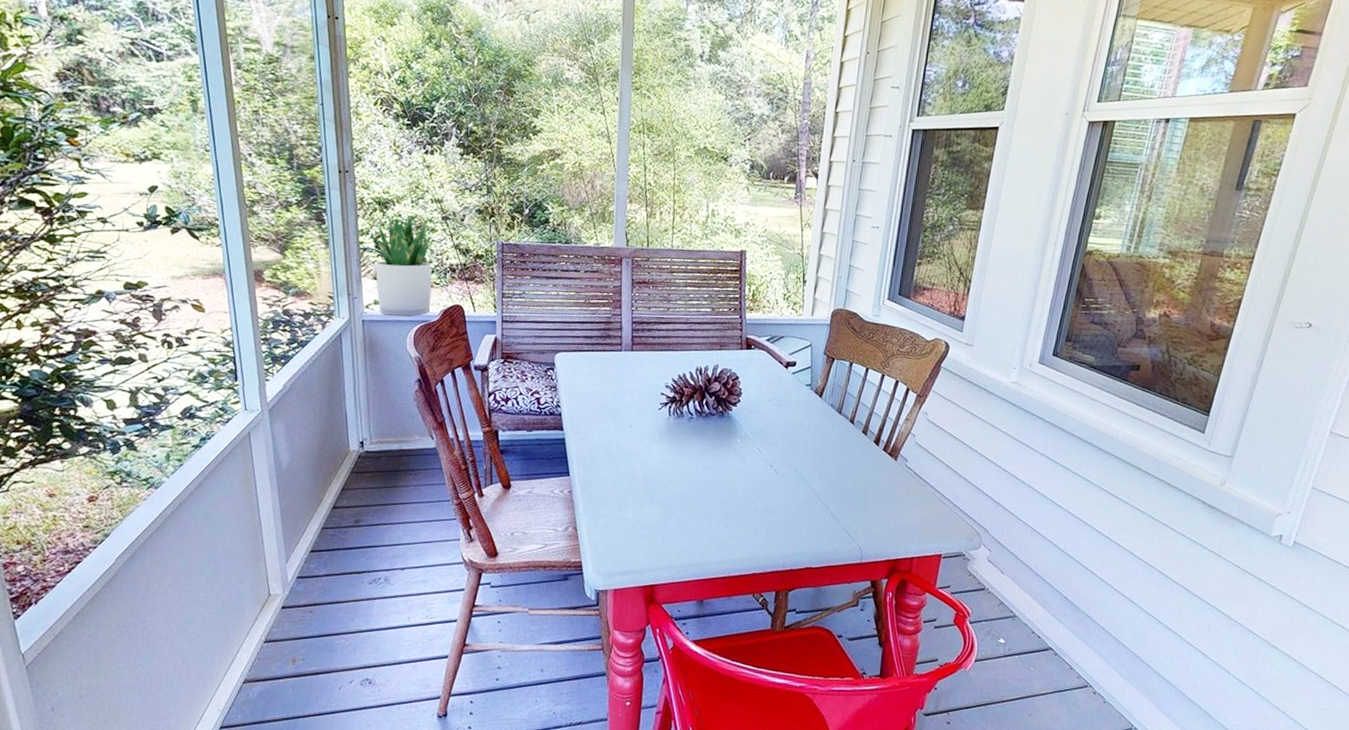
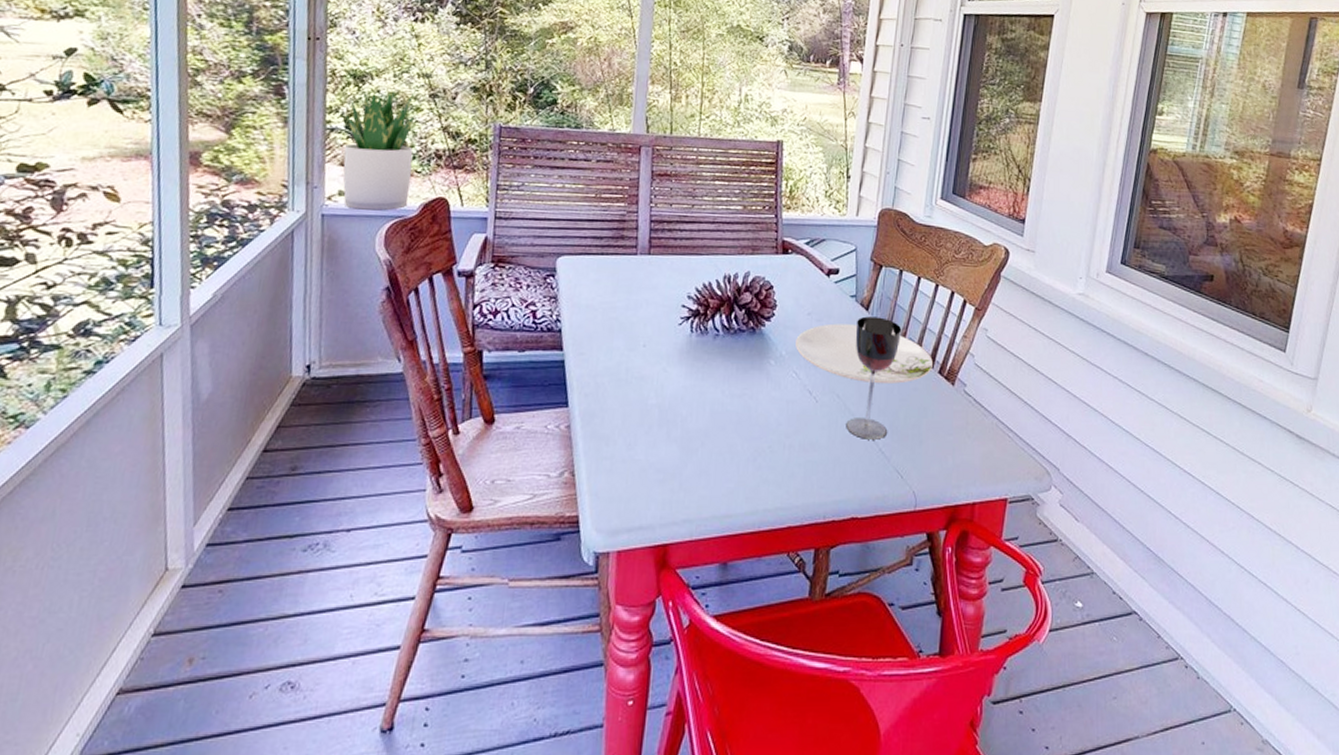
plate: none [758,408,878,459] -> present [796,323,933,384]
wineglass: none [802,402,852,505] -> present [846,316,902,440]

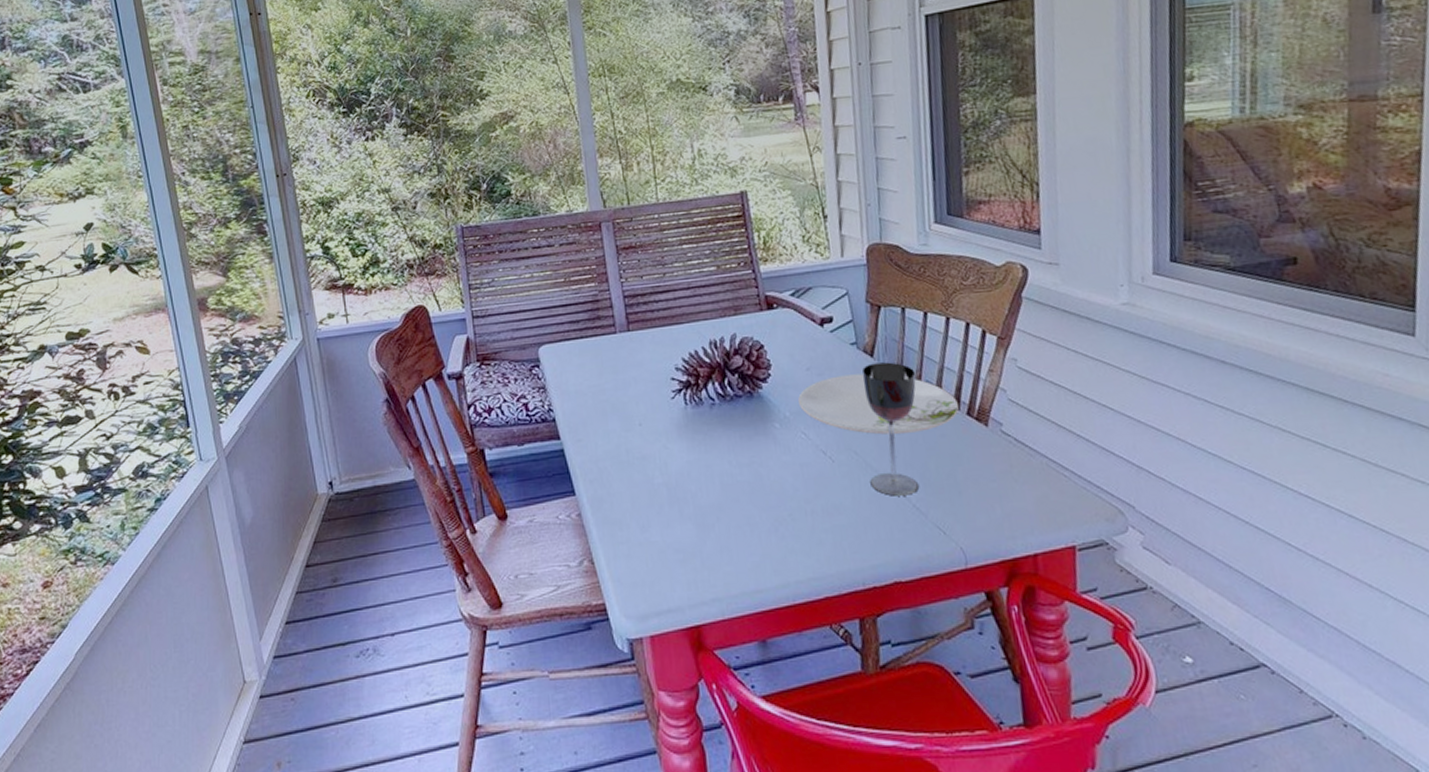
planter: present [342,91,416,211] -> none [321,207,391,329]

